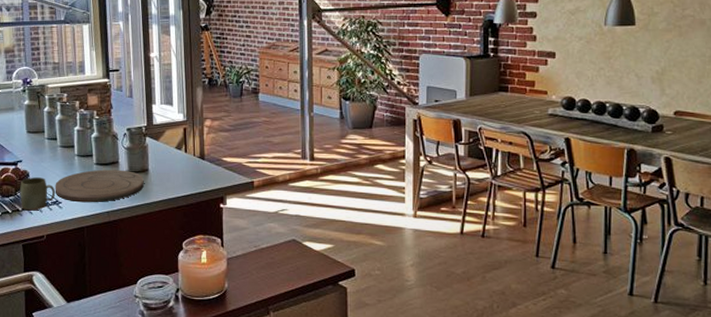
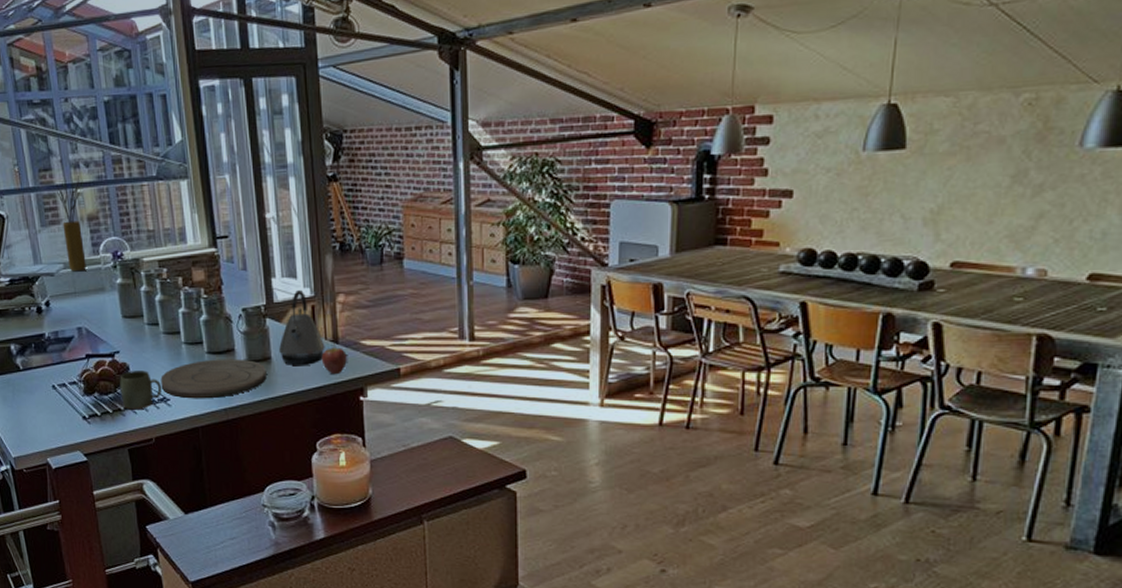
kettle: none [156,115,194,177] -> present [279,290,325,365]
fruit: none [190,158,211,185] -> present [321,342,347,375]

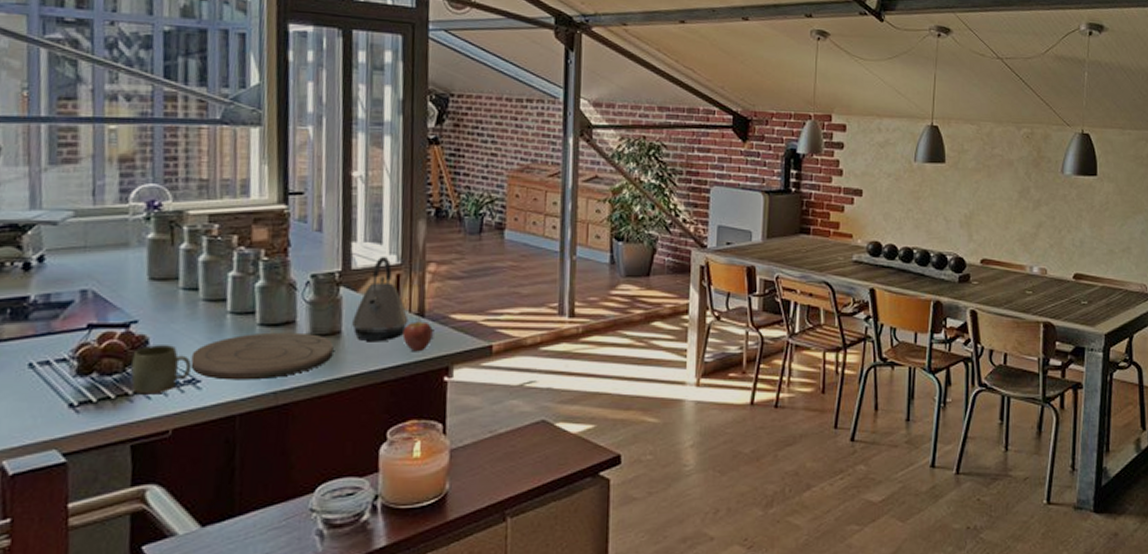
vase: present [56,176,86,272] -> none [78,109,120,222]

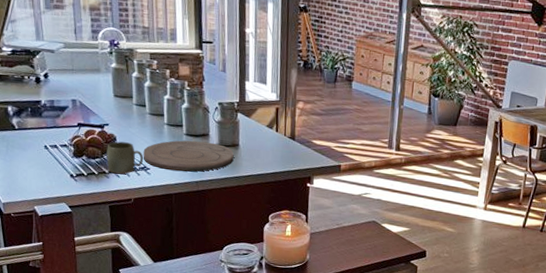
kettle: present [352,257,409,341] -> none [246,94,284,155]
fruit: present [402,315,433,352] -> none [280,138,300,165]

